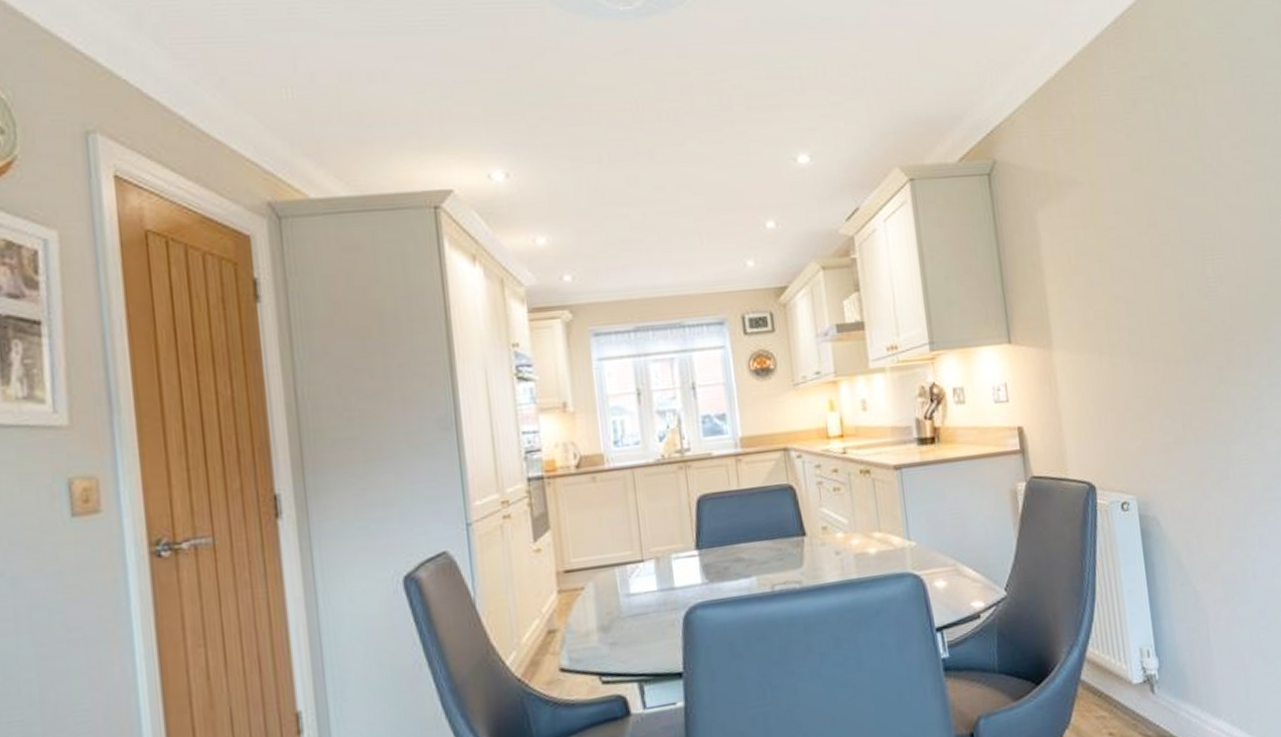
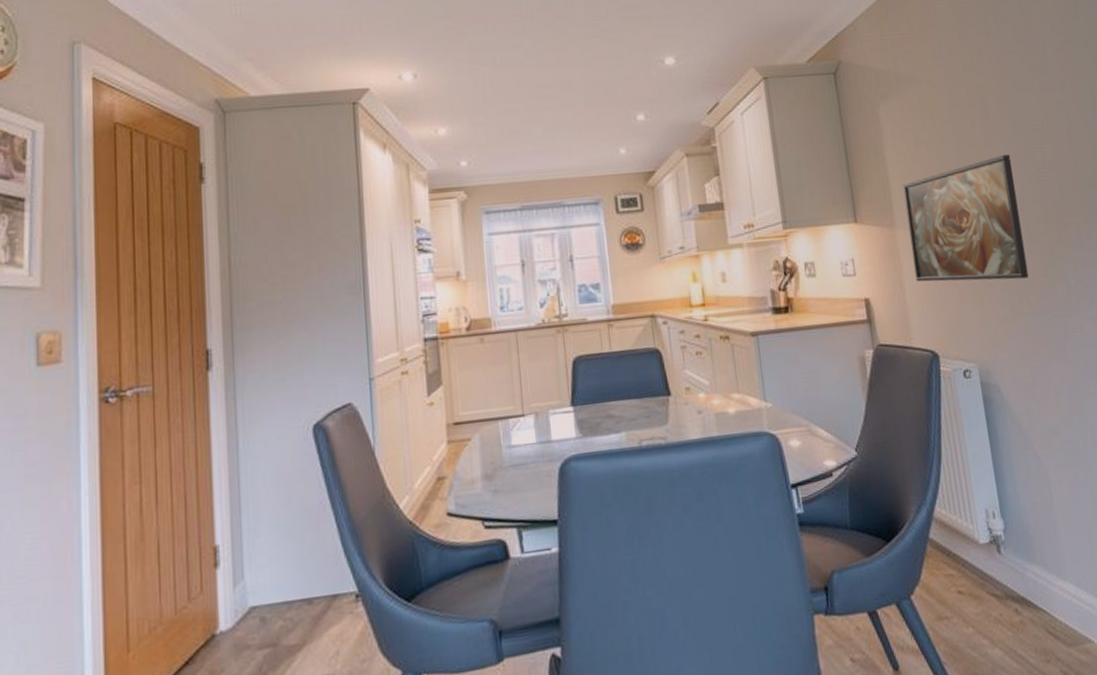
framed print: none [1061,266,1194,408] -> present [902,154,1029,282]

